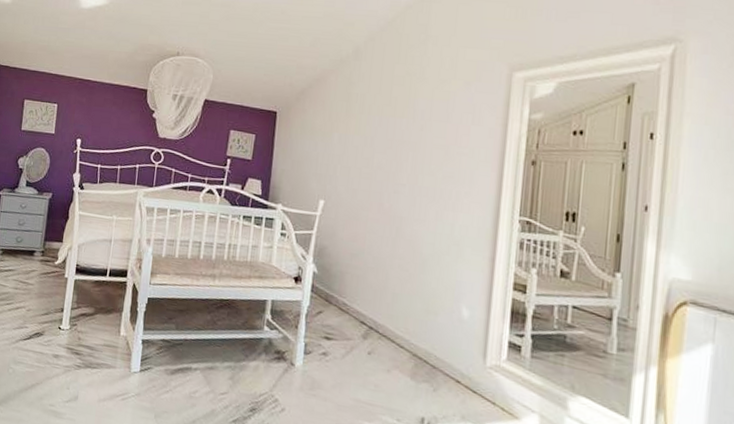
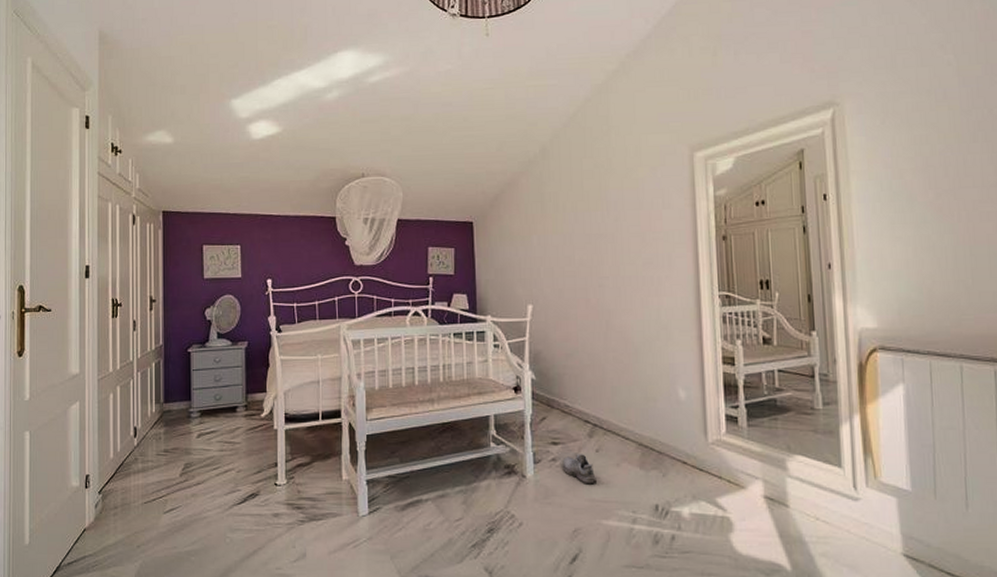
shoe: none [332,352,365,386] -> present [562,454,596,484]

